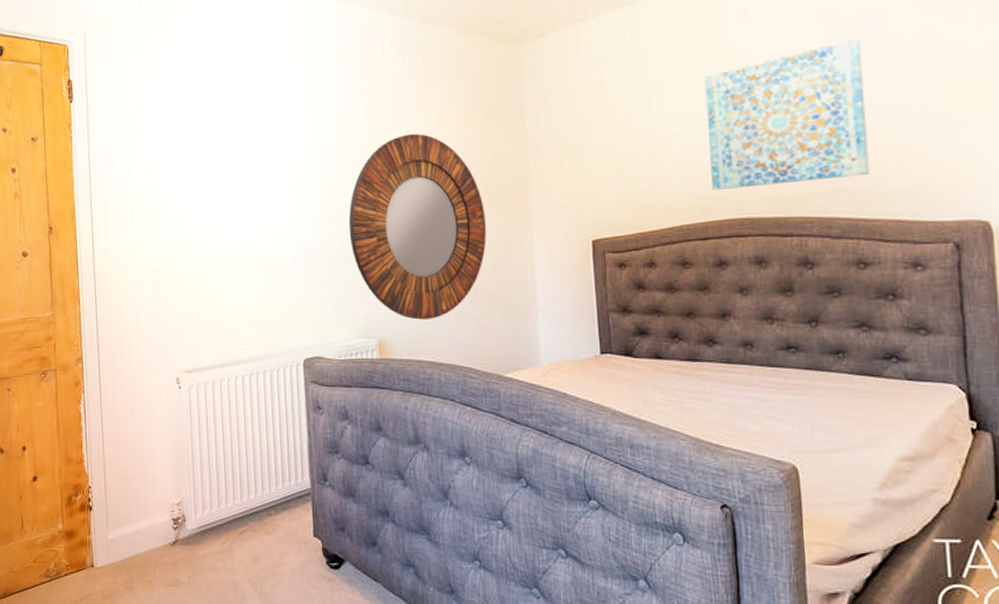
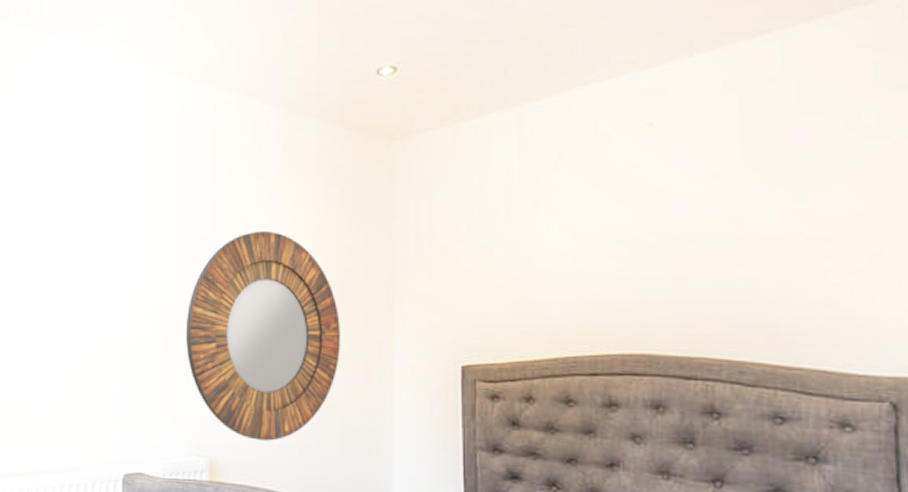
wall art: present [705,38,870,190] -> none [601,160,791,320]

